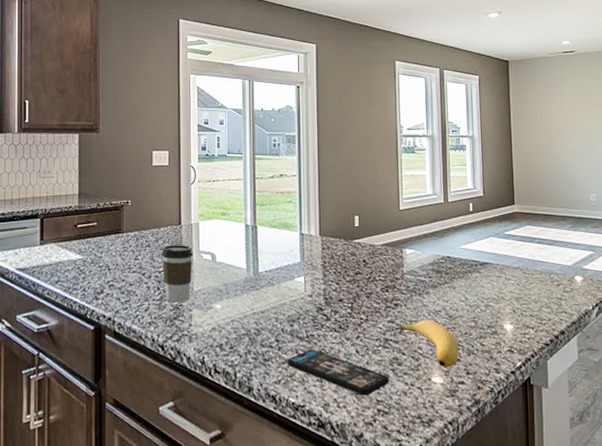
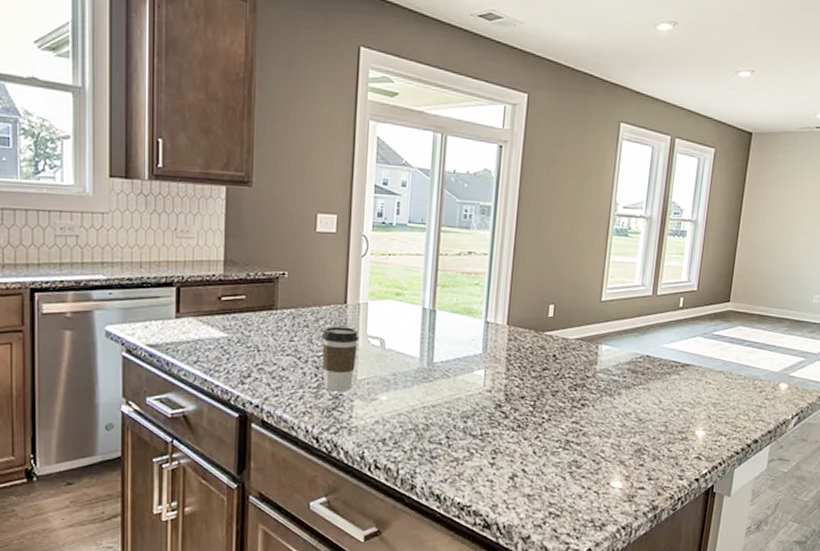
smartphone: present [287,349,389,396] -> none [456,448,565,498]
banana: present [397,319,459,368] -> none [581,421,645,473]

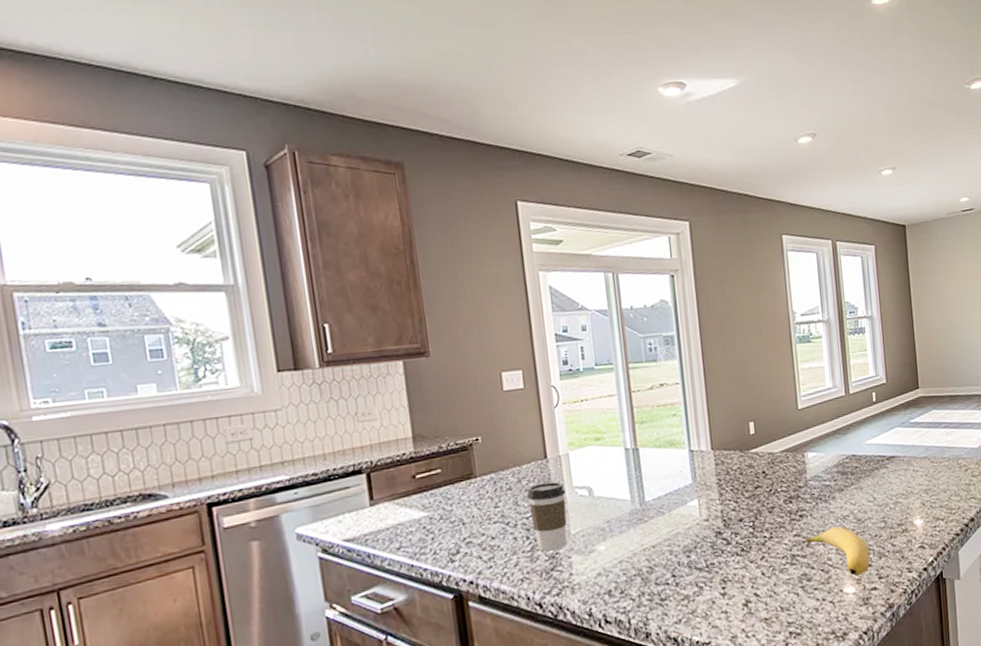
banana: none [581,421,645,473] -> present [804,526,870,577]

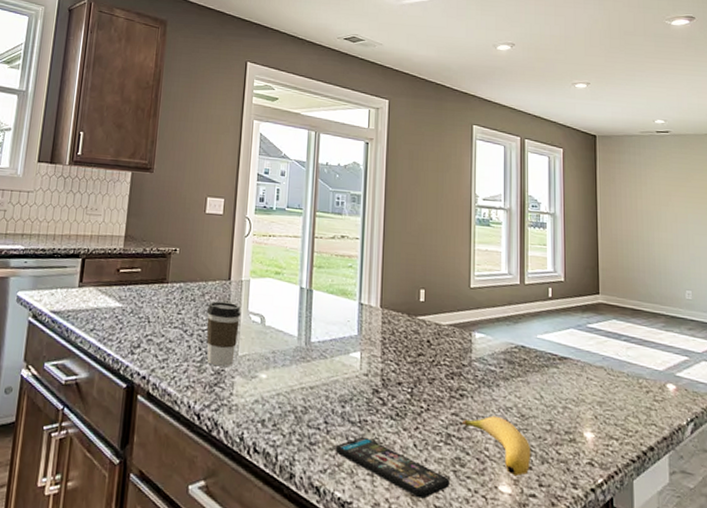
smartphone: none [686,578,800,621] -> present [335,436,450,499]

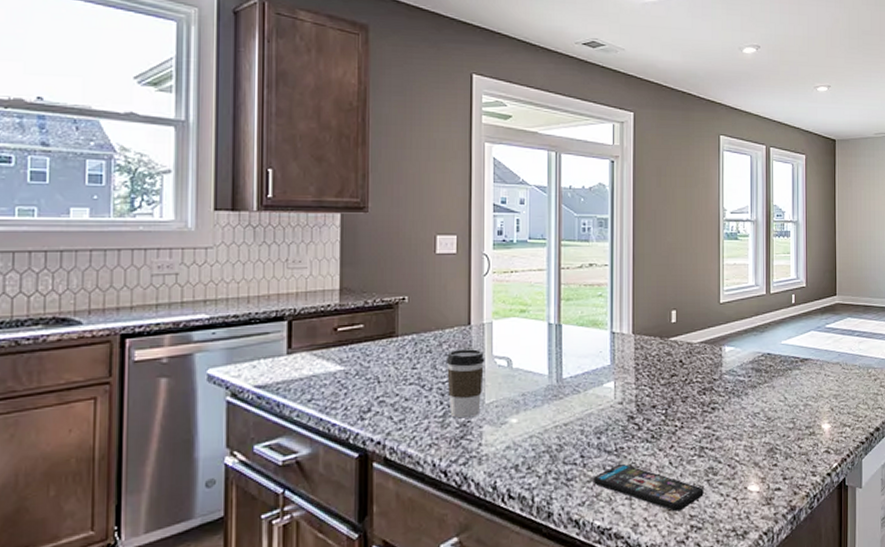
banana: present [461,415,531,477] -> none [713,422,777,475]

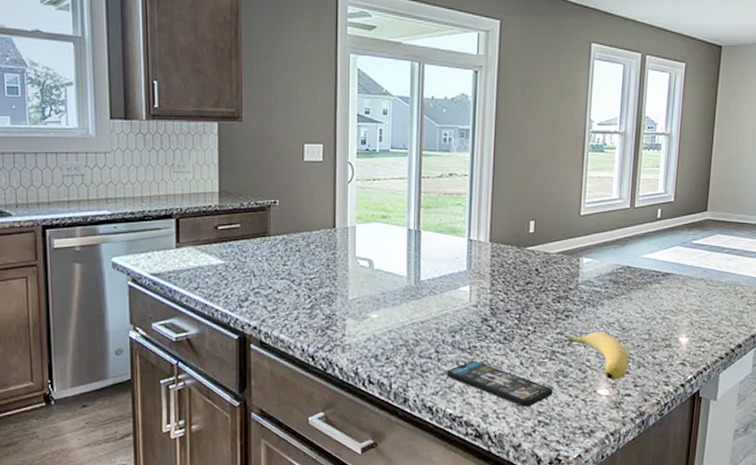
coffee cup: present [445,349,485,419] -> none [313,250,349,311]
banana: none [713,422,777,475] -> present [566,331,630,381]

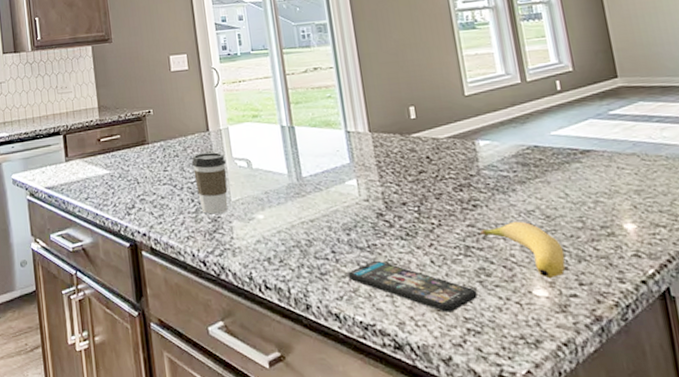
coffee cup: none [313,250,349,311] -> present [191,152,228,215]

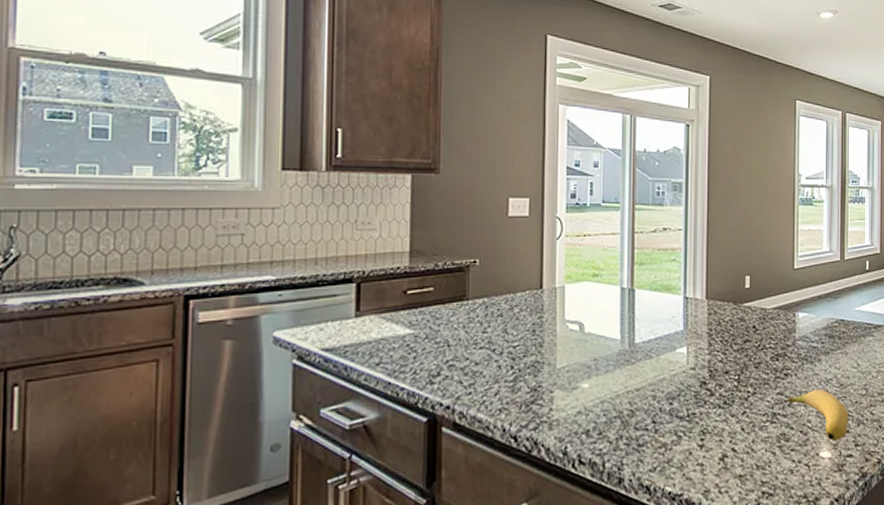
coffee cup: present [191,152,228,215] -> none [517,313,557,383]
smartphone: present [347,260,478,313] -> none [664,429,775,478]

